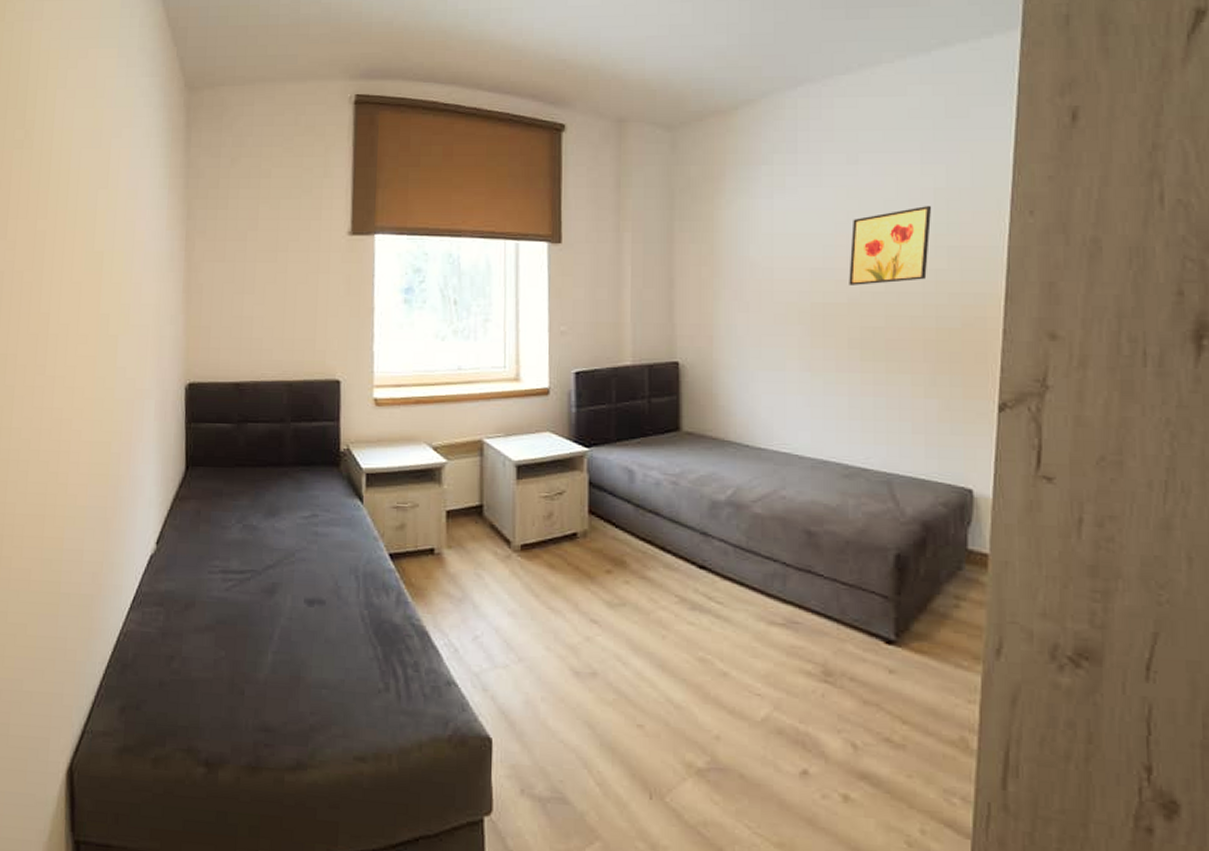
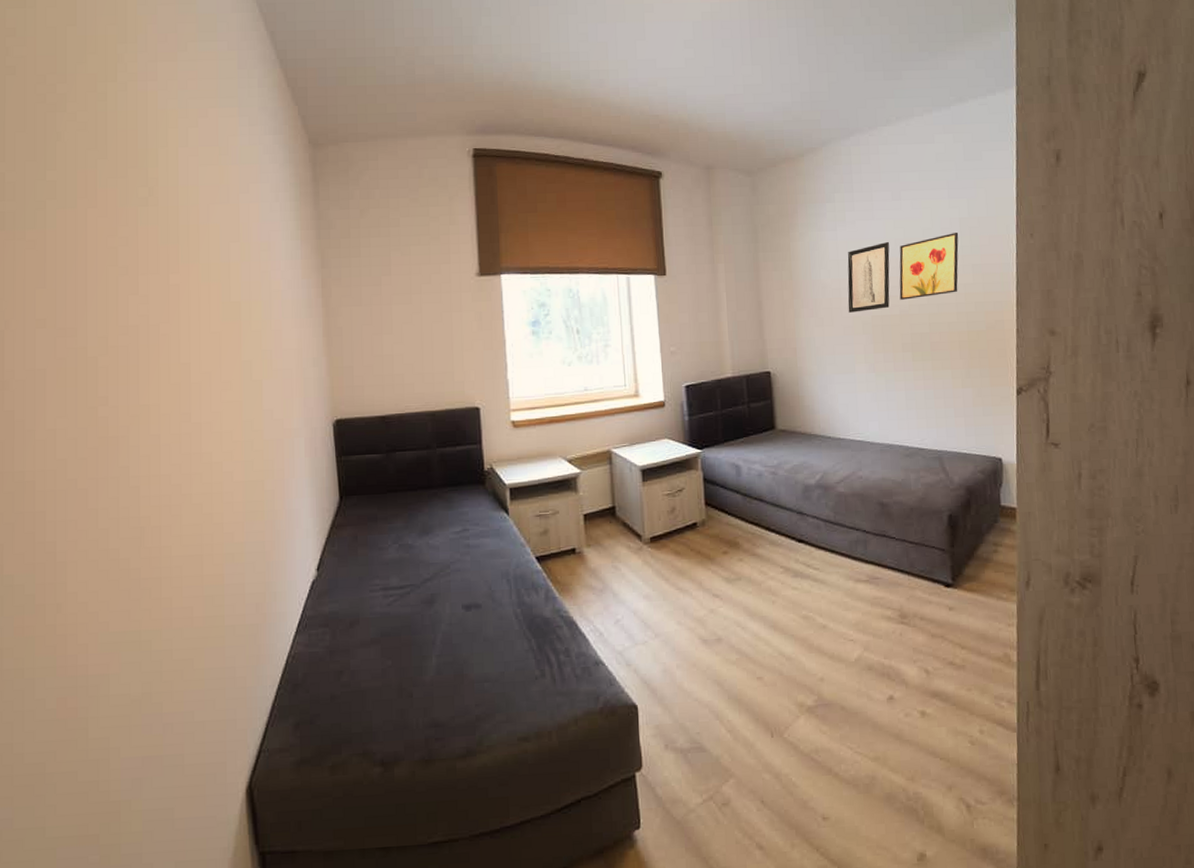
wall art: none [781,213,839,298] -> present [847,241,890,313]

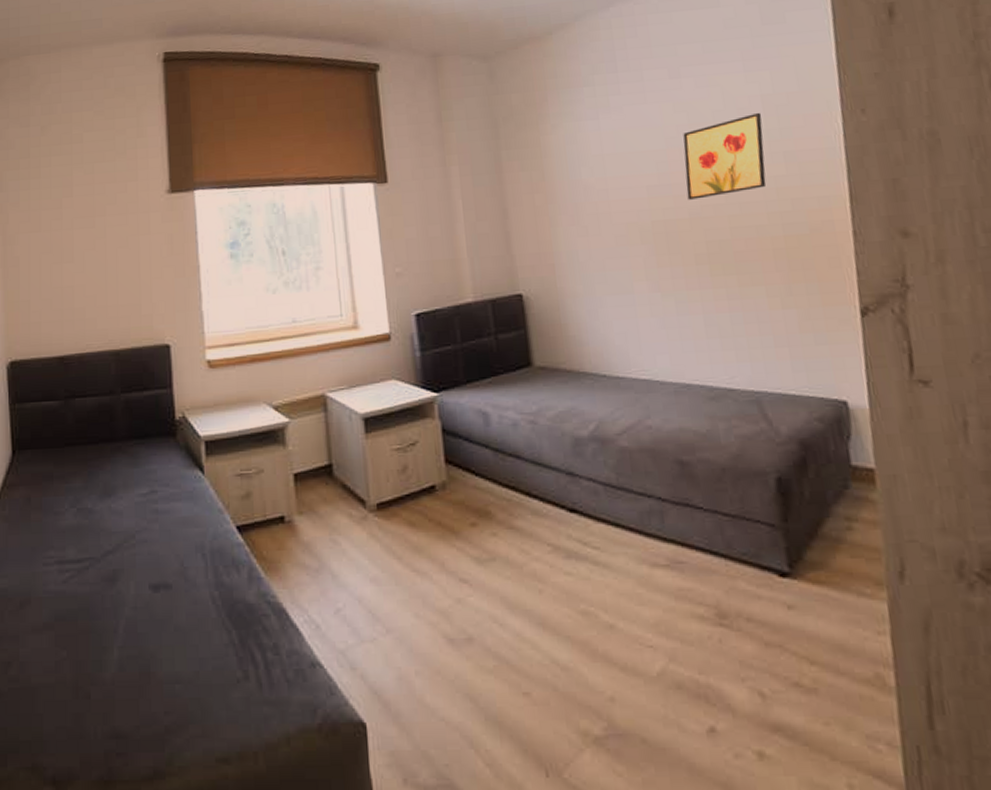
wall art: present [847,241,890,313] -> none [615,128,675,218]

